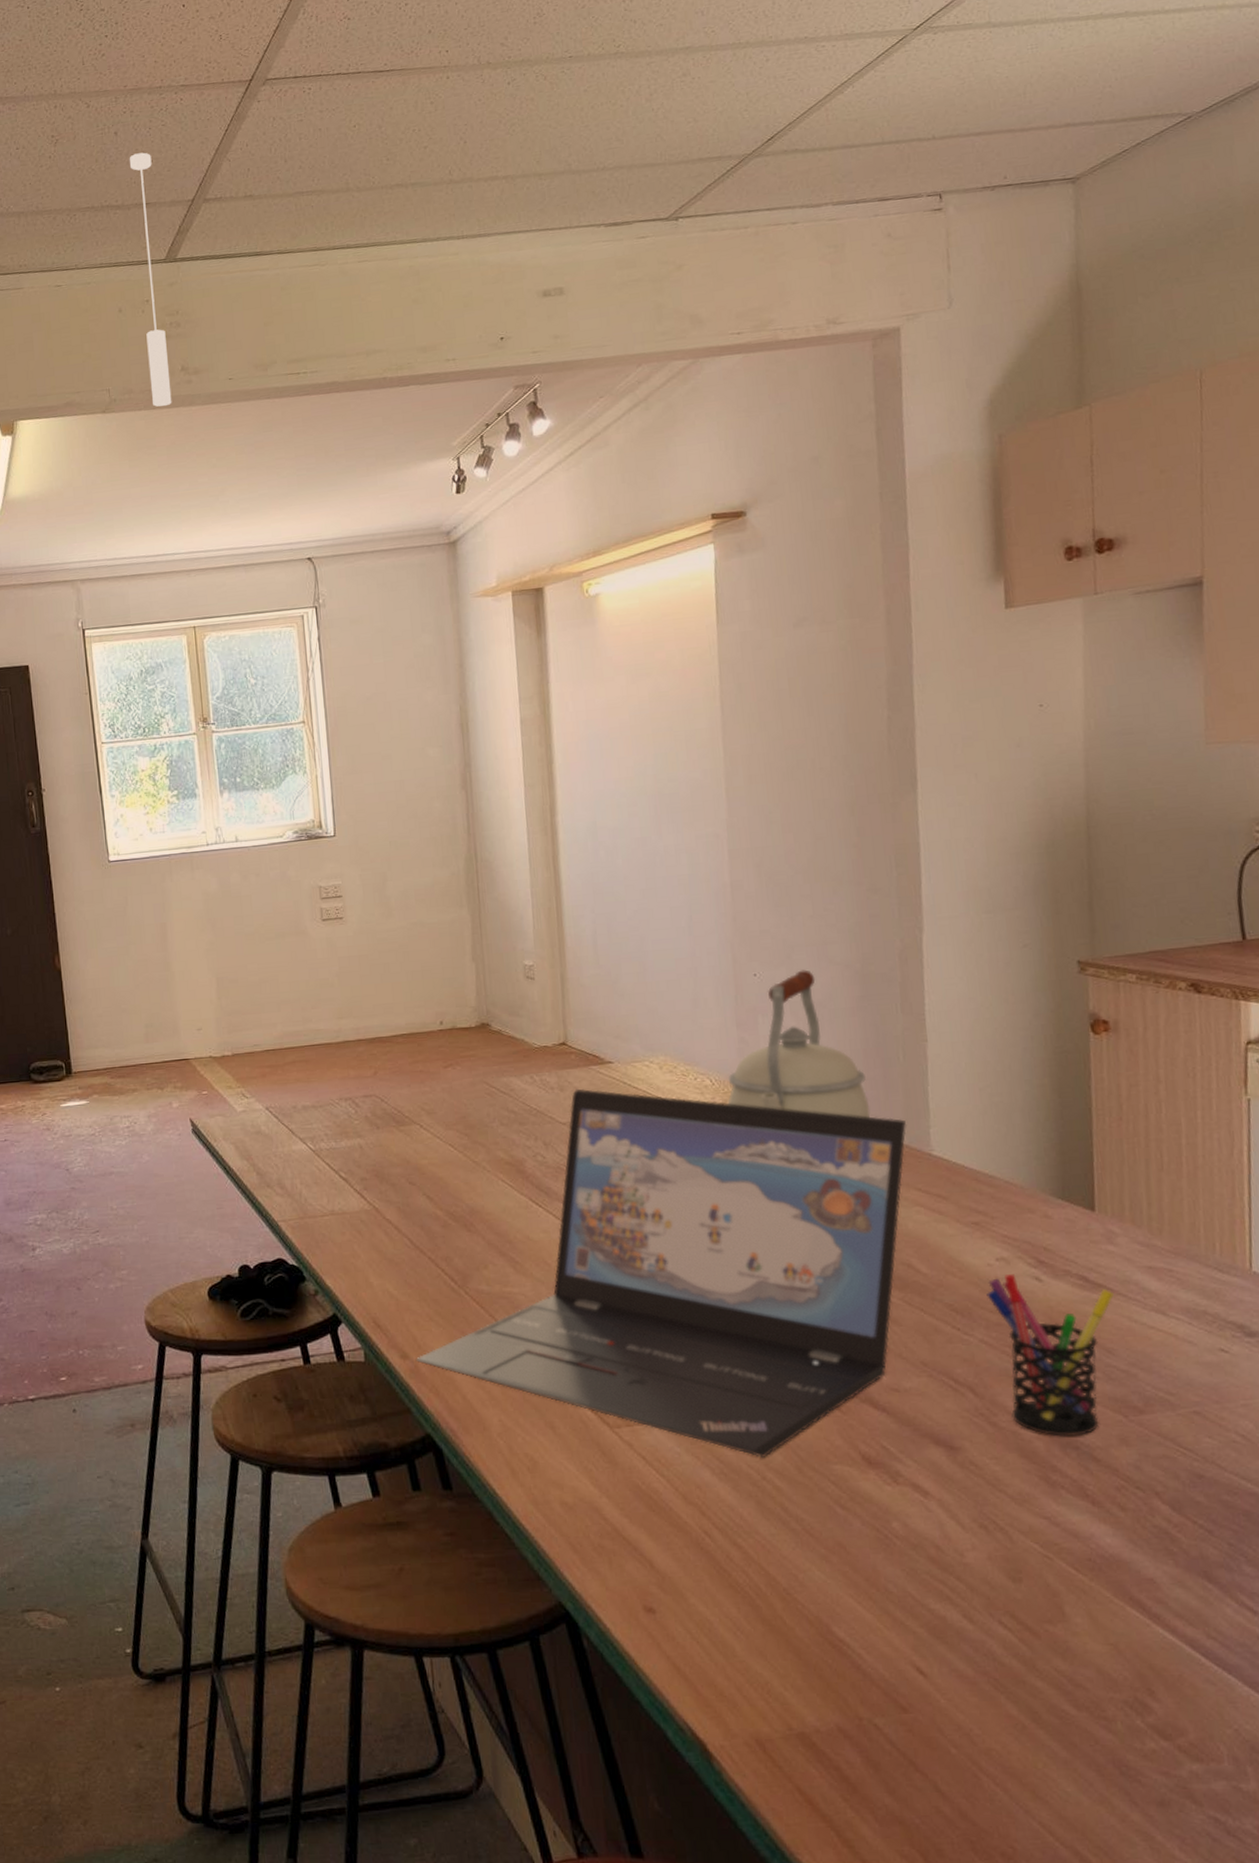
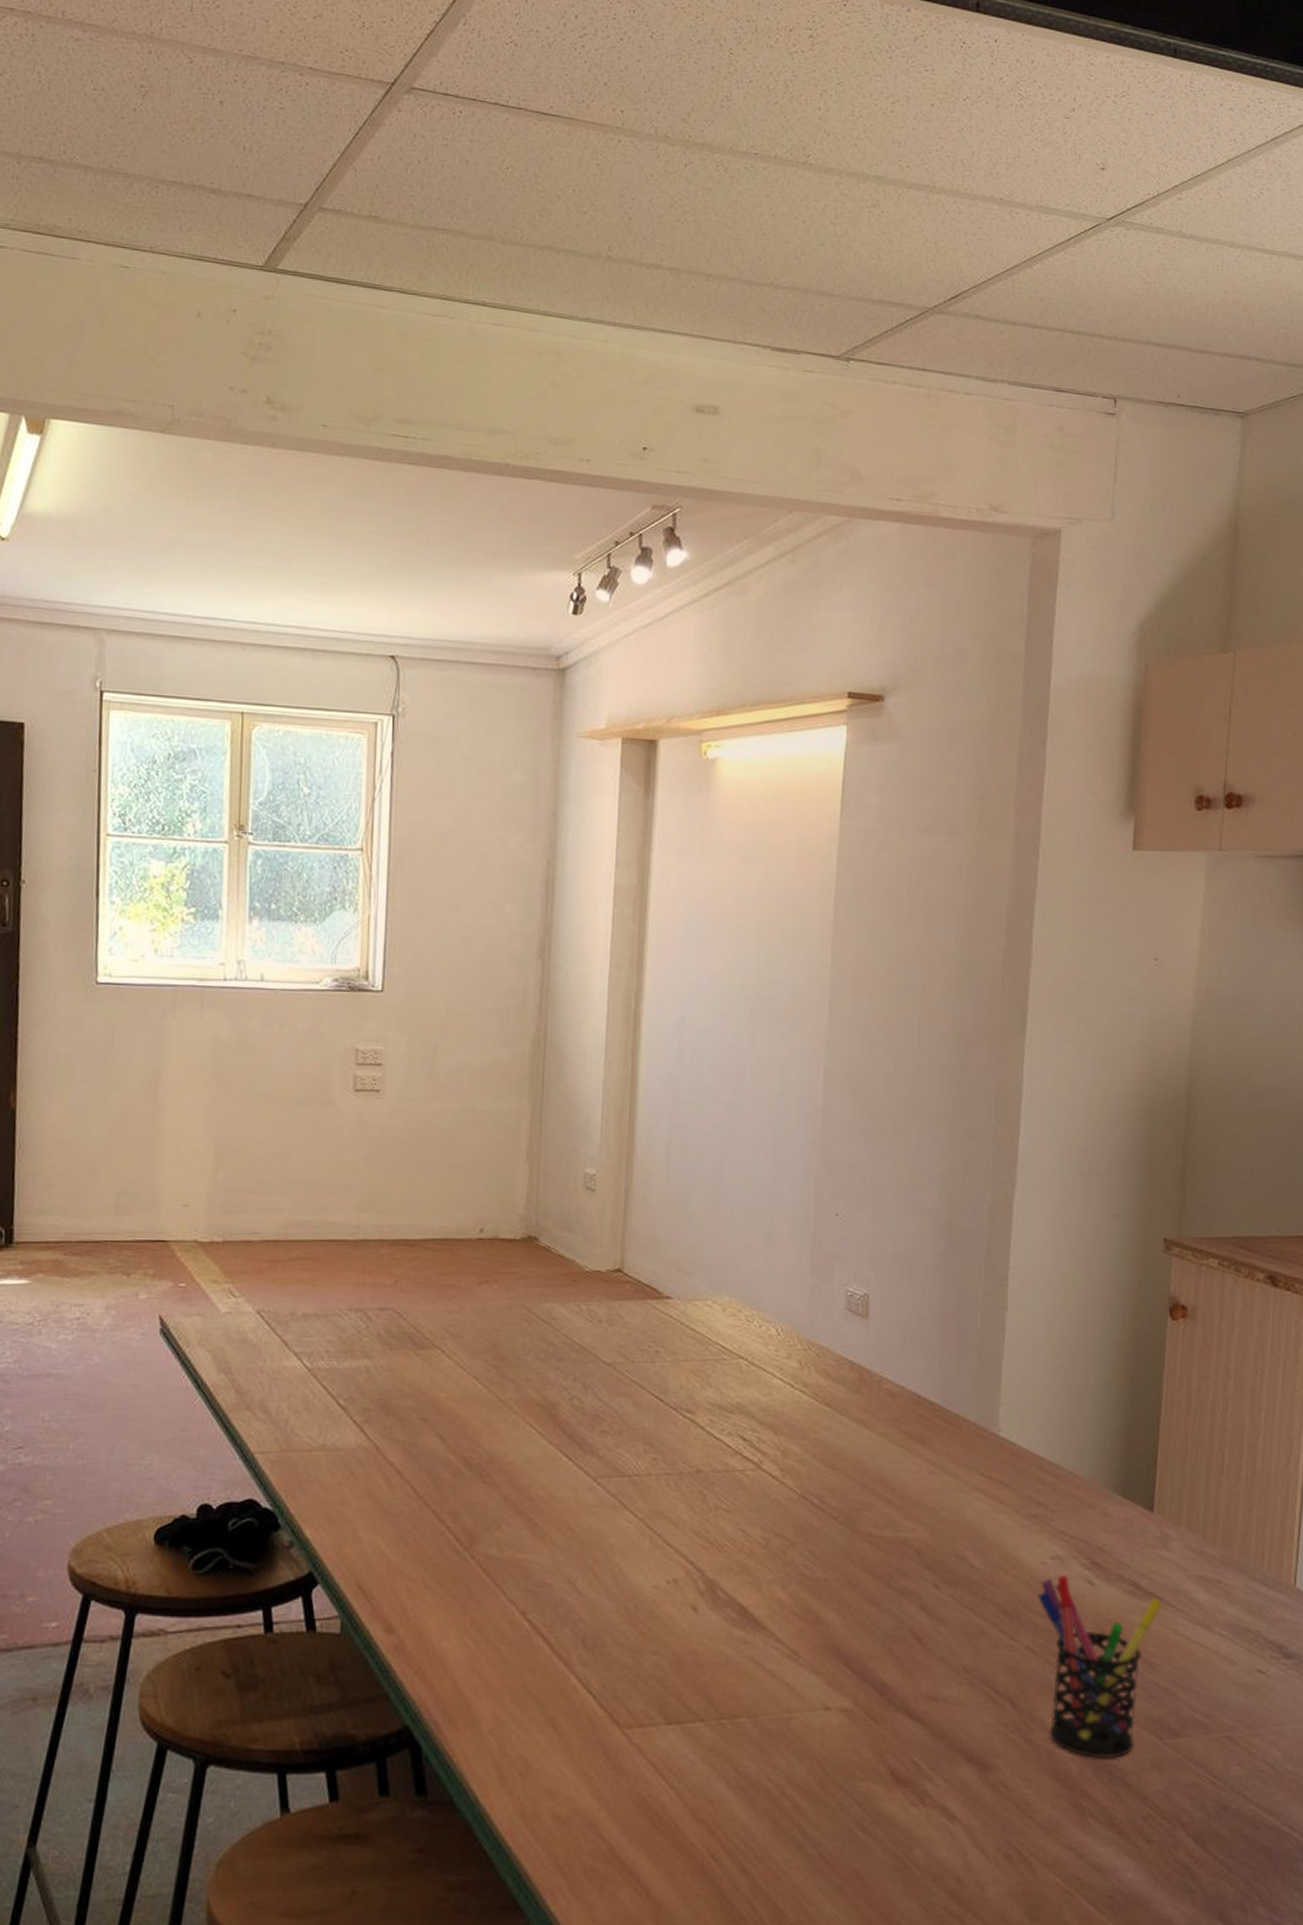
pendant lamp: present [129,152,172,407] -> none [225,133,262,441]
laptop: present [415,1088,907,1457] -> none [401,1324,977,1770]
kettle: present [727,969,871,1118] -> none [792,1215,941,1388]

